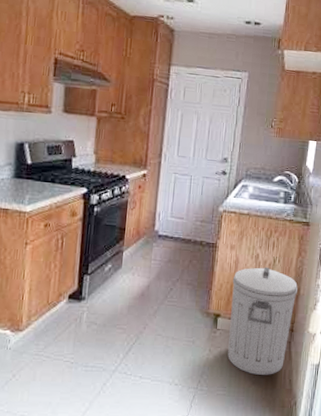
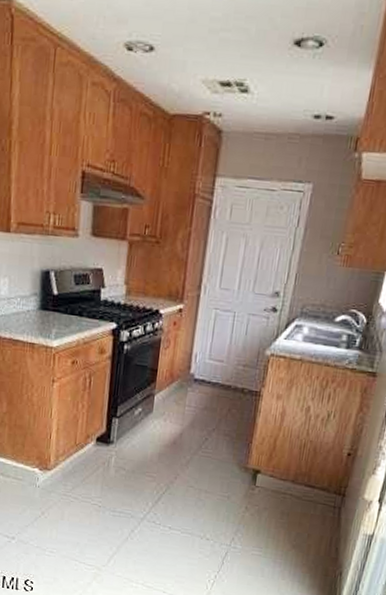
trash can: present [228,266,298,375] -> none [266,421,355,541]

